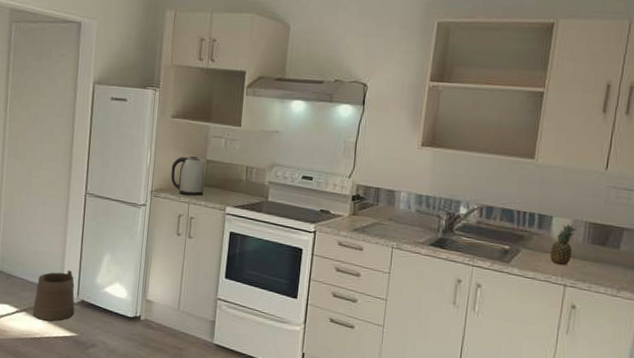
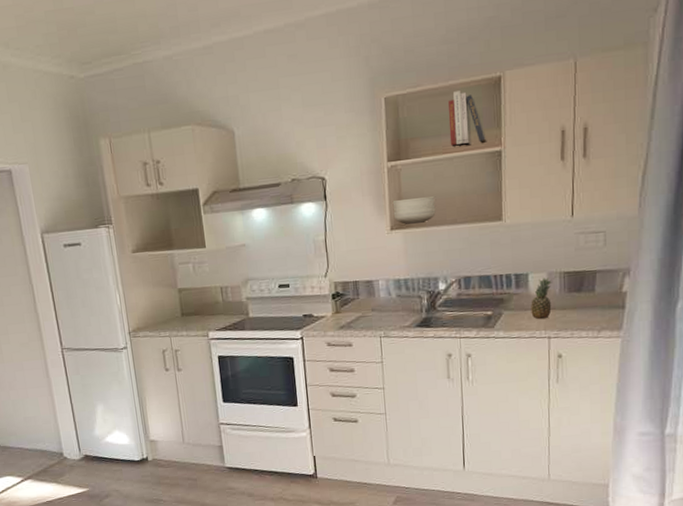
bucket: present [32,269,75,322] -> none [35,428,80,484]
kettle: present [170,155,206,196] -> none [144,287,183,330]
bowl: none [426,119,472,146] -> present [392,196,437,225]
books: none [494,29,531,83] -> present [447,91,487,148]

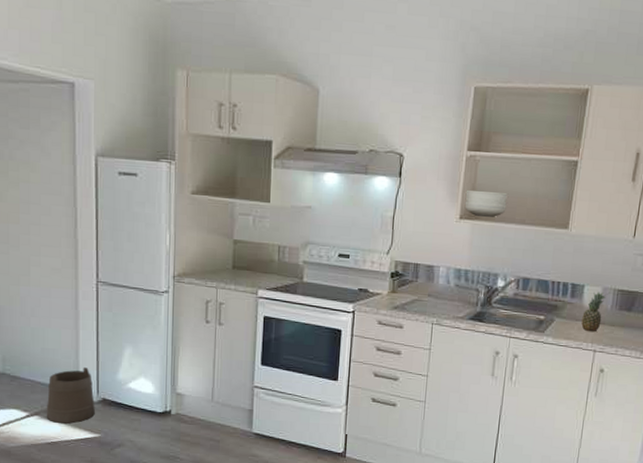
bucket: none [35,428,80,484] -> present [46,366,95,424]
books: present [447,91,487,148] -> none [530,95,566,151]

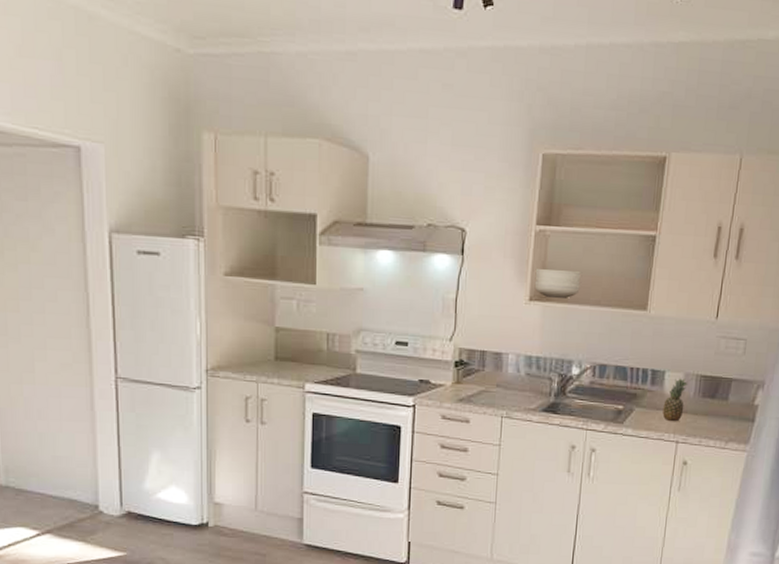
bucket: present [46,366,95,424] -> none [60,475,119,542]

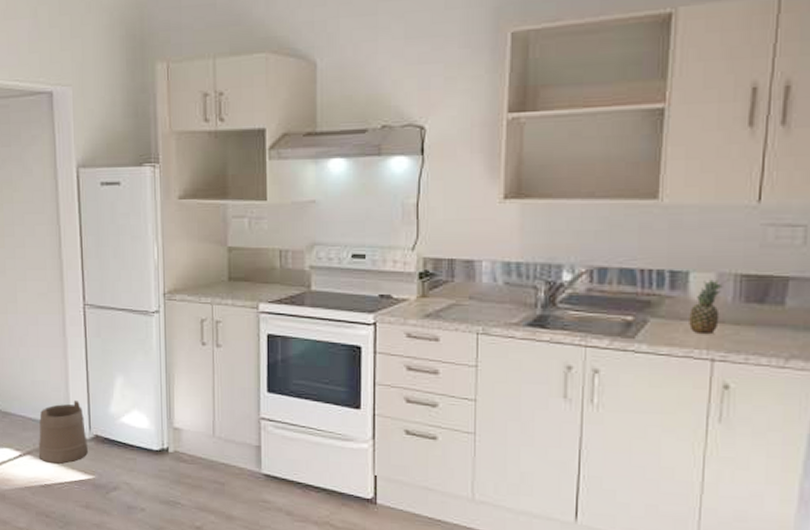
bucket: none [60,475,119,542] -> present [38,399,88,464]
bowl: present [534,269,582,300] -> none [509,160,569,195]

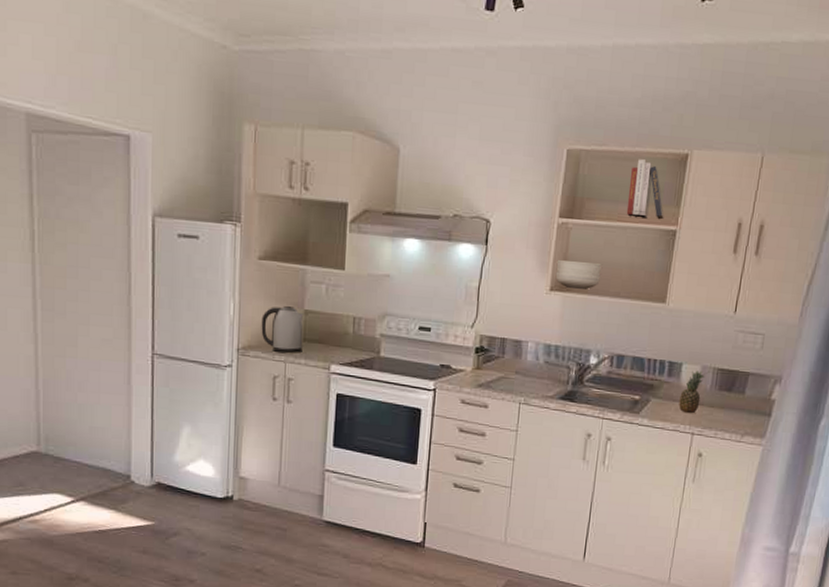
bucket: present [38,399,88,464] -> none [93,447,149,510]
kettle: none [185,243,229,295] -> present [261,305,304,354]
bowl: none [509,160,569,195] -> present [555,260,603,291]
books: none [594,29,646,100] -> present [626,159,664,220]

